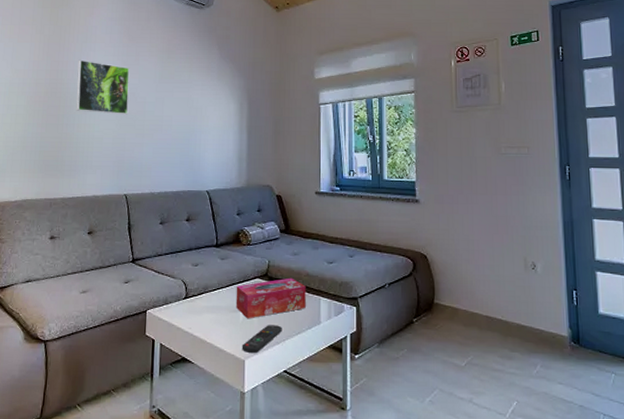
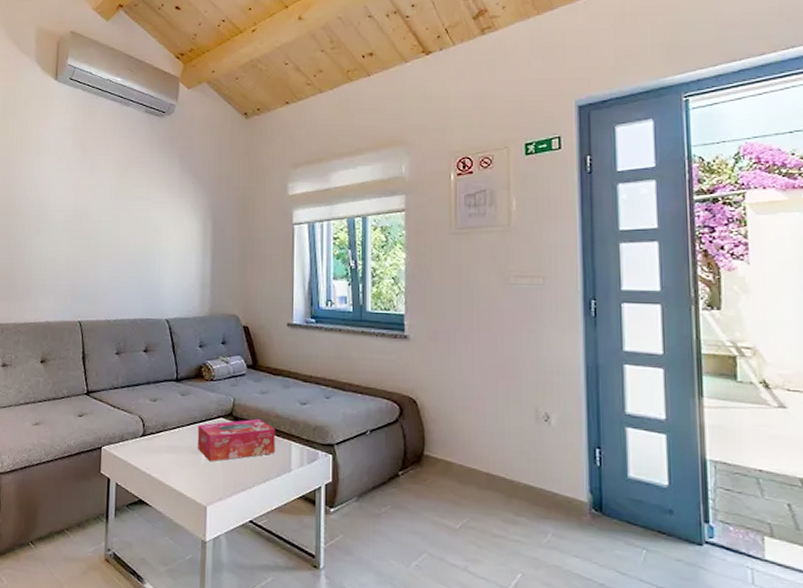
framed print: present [76,60,130,115] -> none [28,174,84,235]
remote control: present [241,325,282,354] -> none [203,469,248,500]

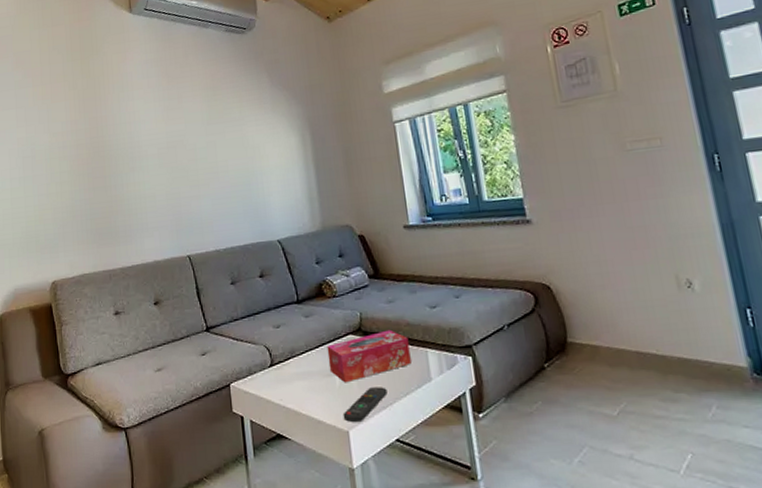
remote control: none [203,469,248,500] -> present [342,387,387,423]

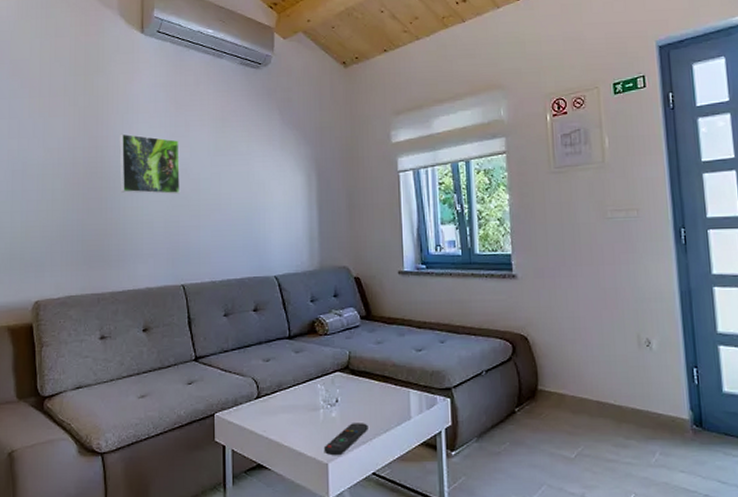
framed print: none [117,111,179,169] -> present [119,133,181,195]
tissue box: present [327,329,411,383] -> none [314,369,394,418]

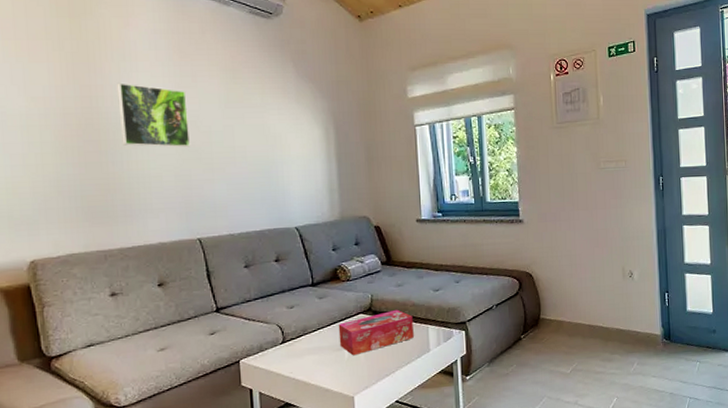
tissue box: none [314,369,394,418] -> present [338,309,414,356]
remote control: present [323,423,368,456] -> none [349,358,391,389]

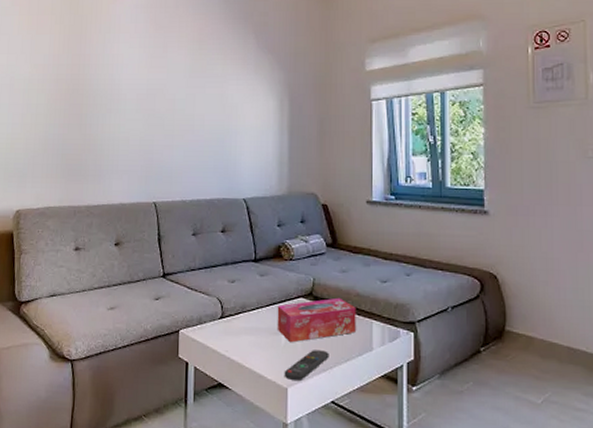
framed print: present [117,83,191,148] -> none [100,52,157,114]
remote control: none [349,358,391,389] -> present [284,350,329,382]

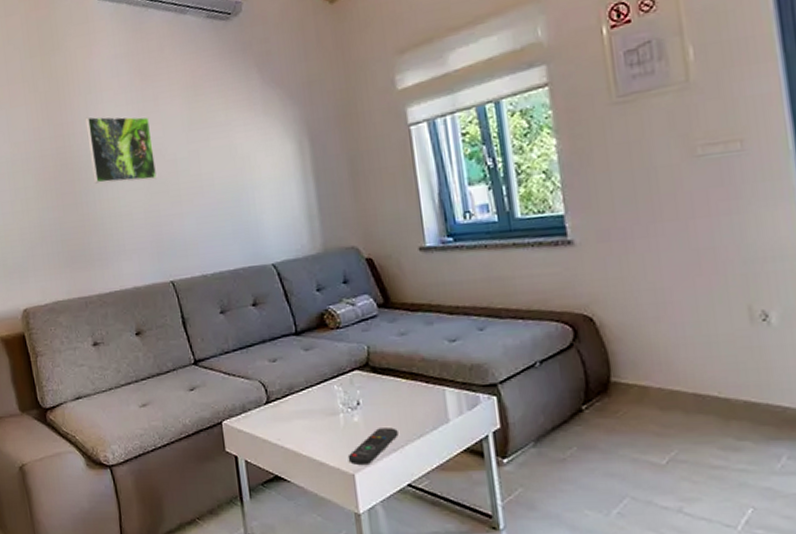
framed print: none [100,52,157,114] -> present [85,116,158,184]
tissue box: present [277,297,356,343] -> none [329,365,426,423]

